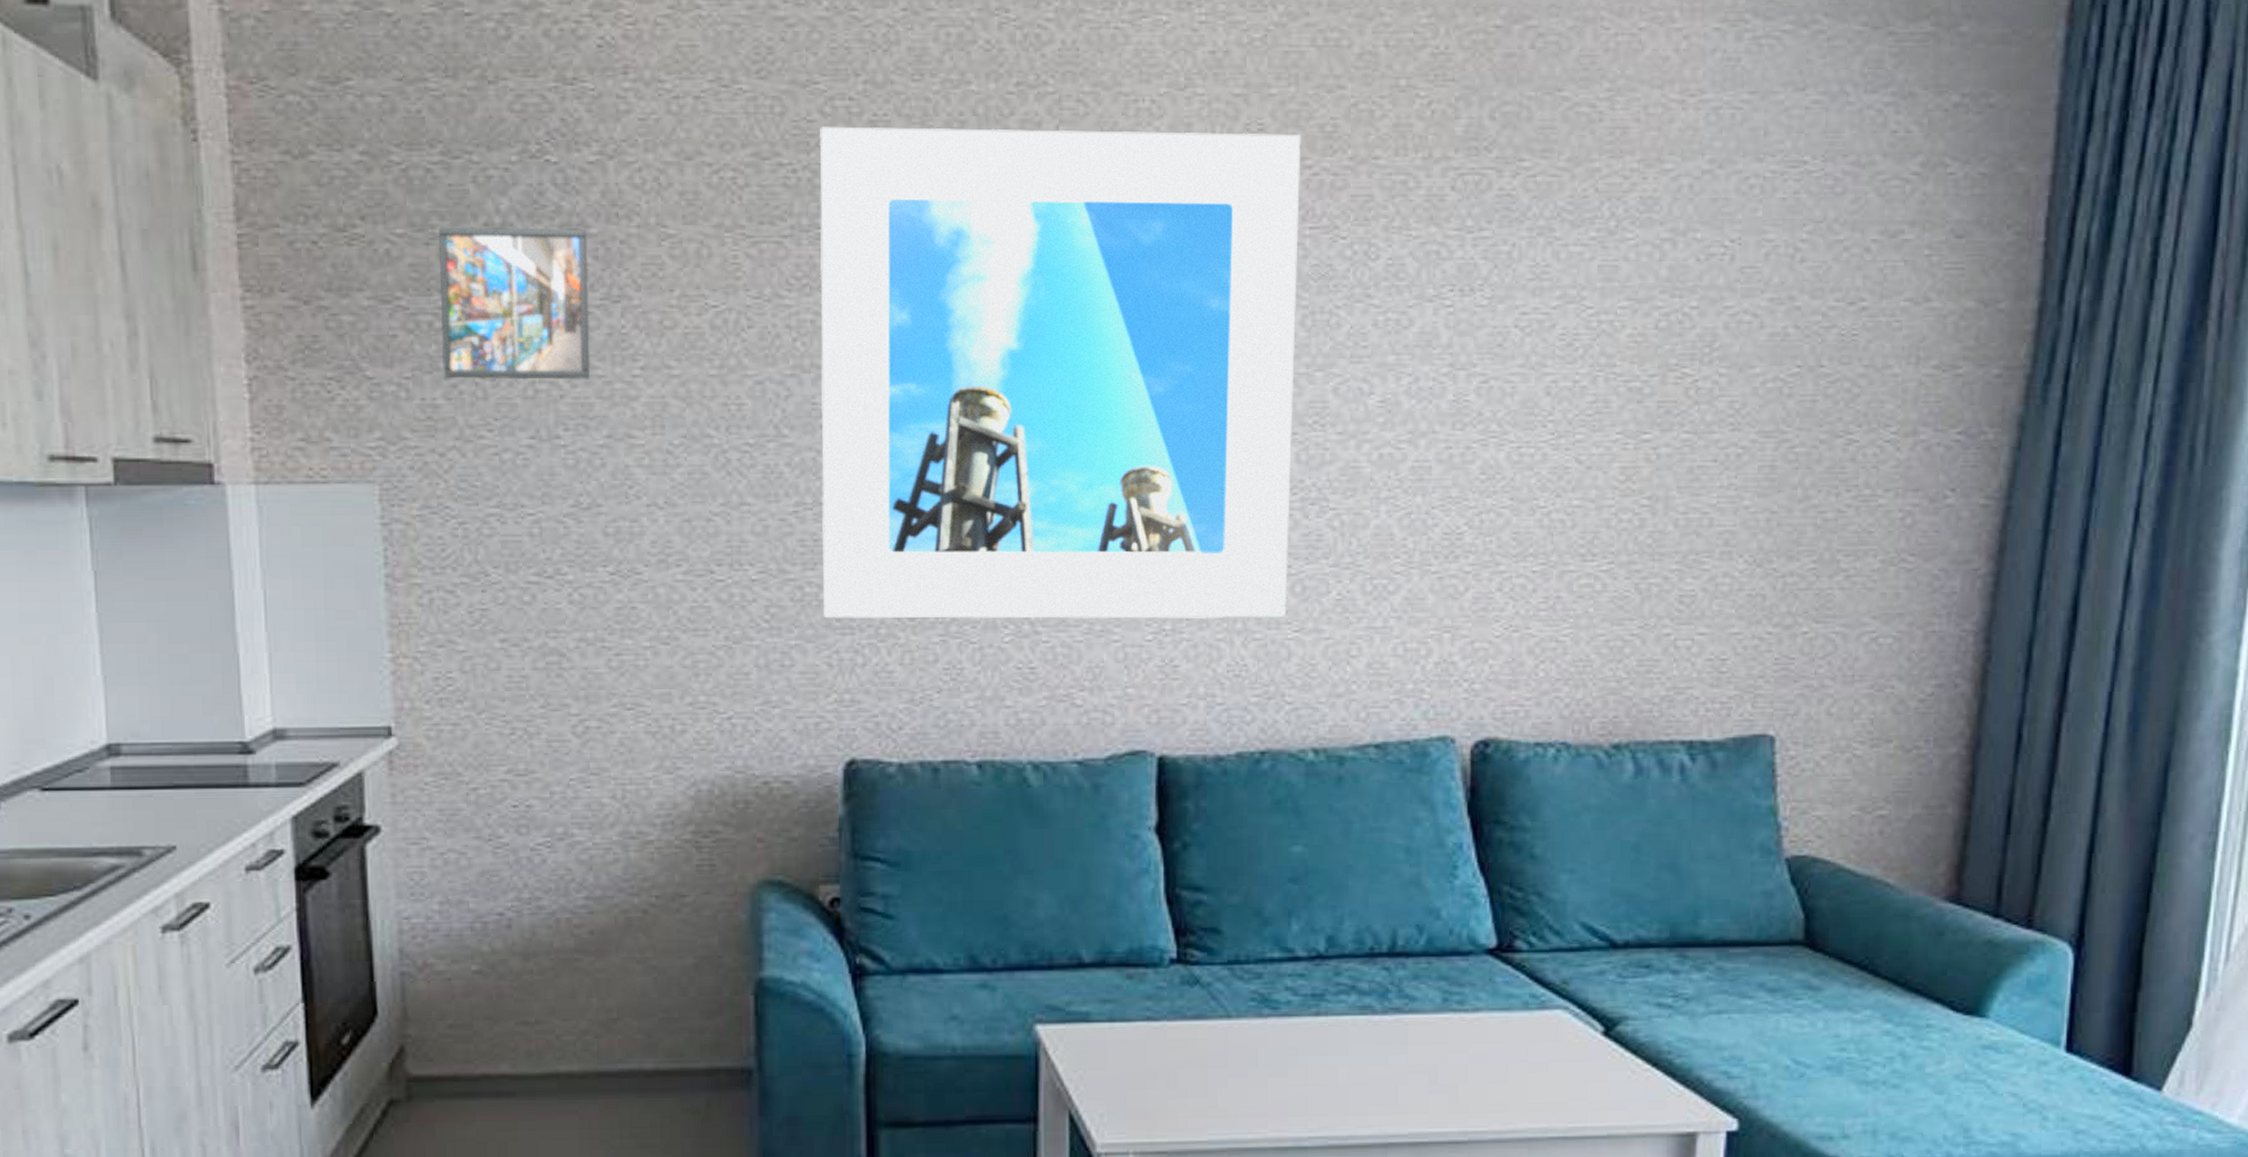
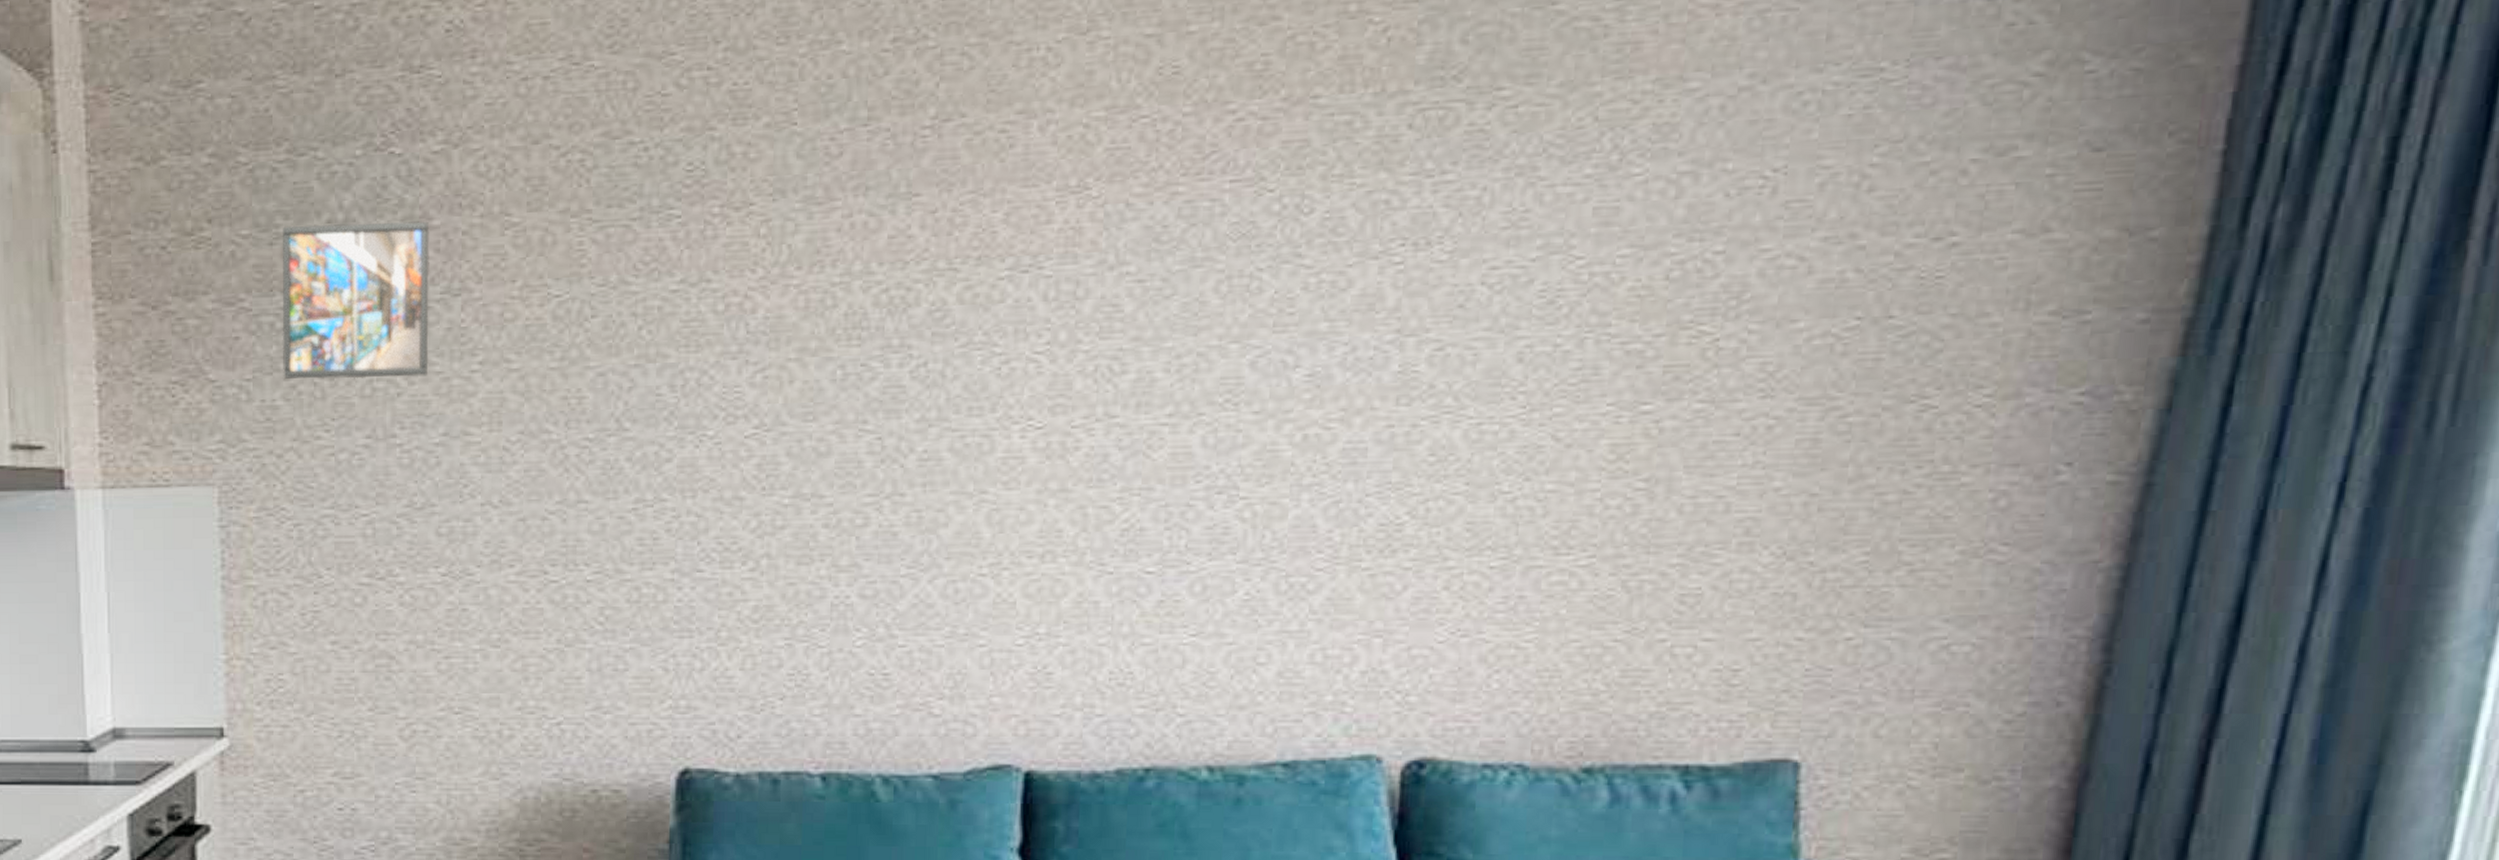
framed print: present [819,126,1301,620] -> none [660,76,1225,622]

